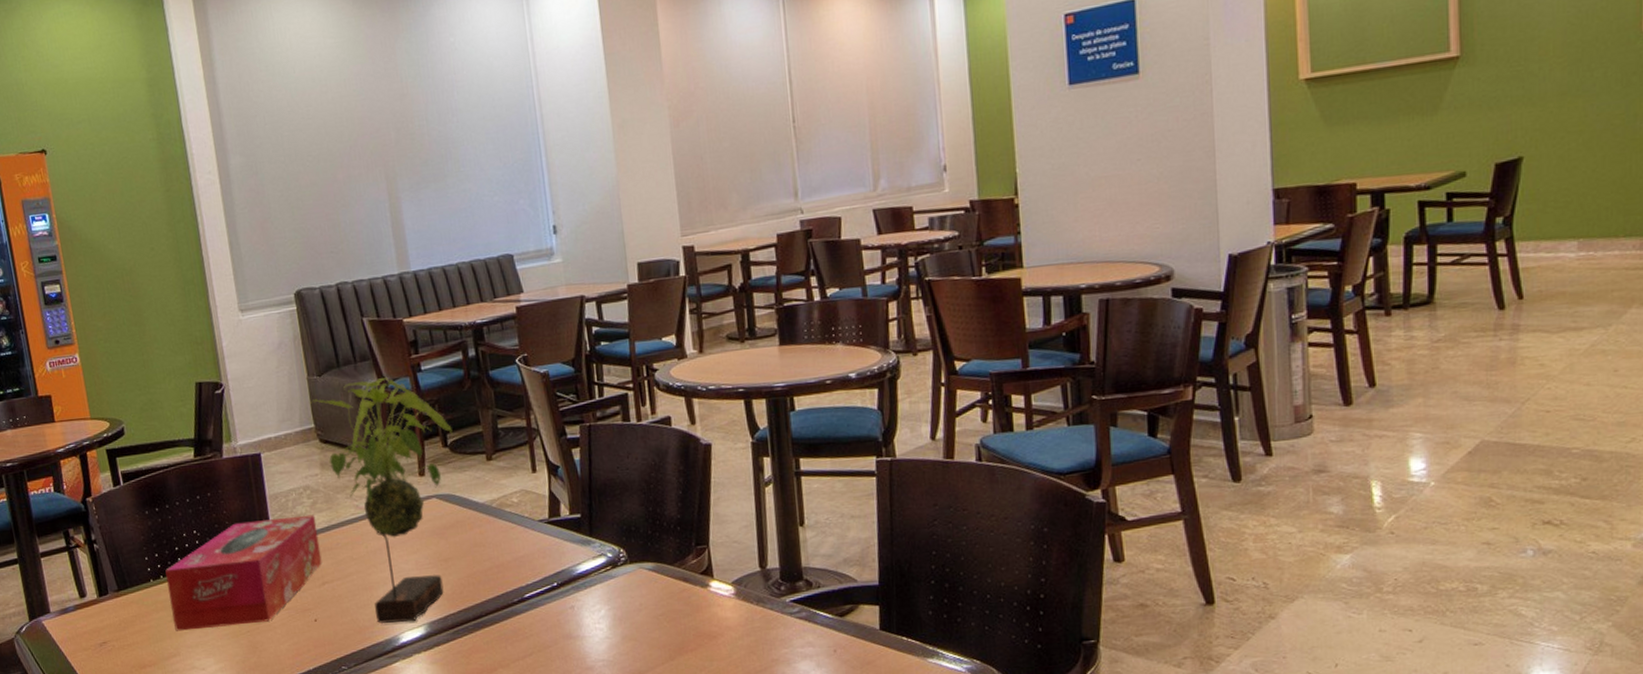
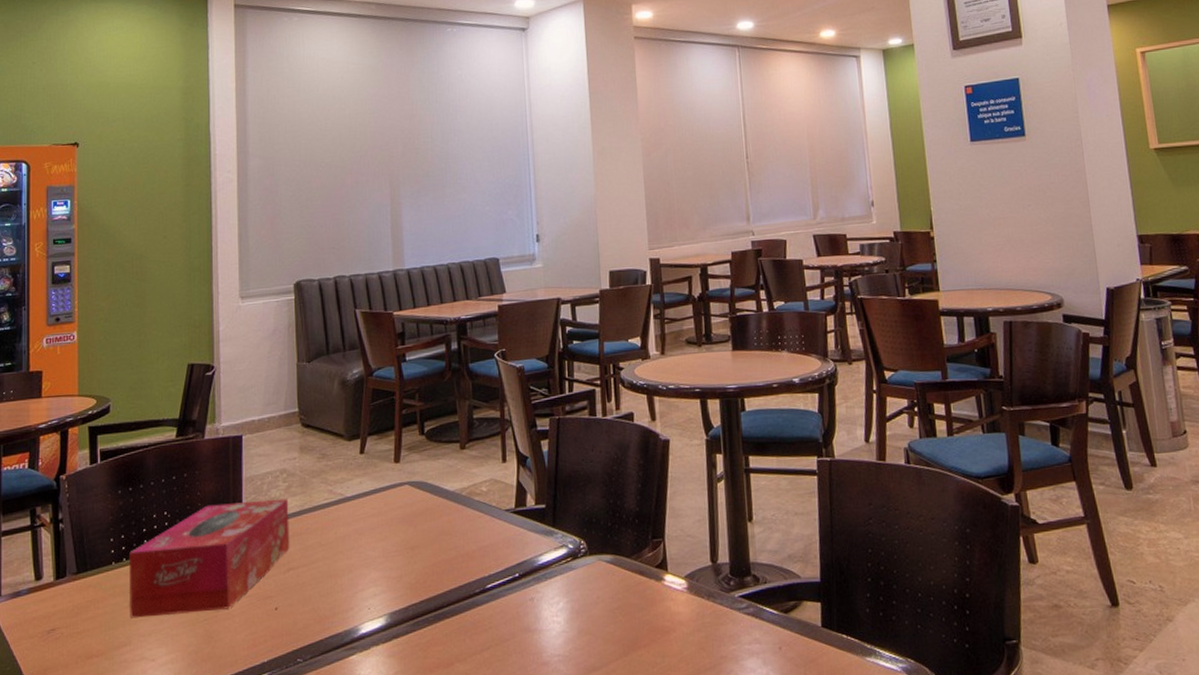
plant: present [309,378,453,624] -> none [296,366,430,614]

